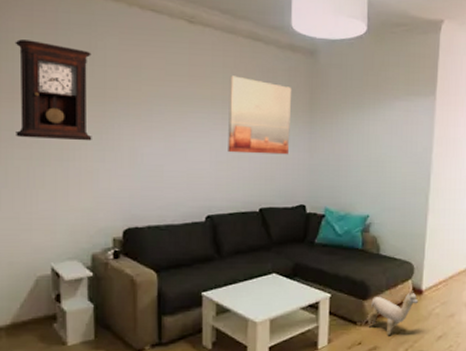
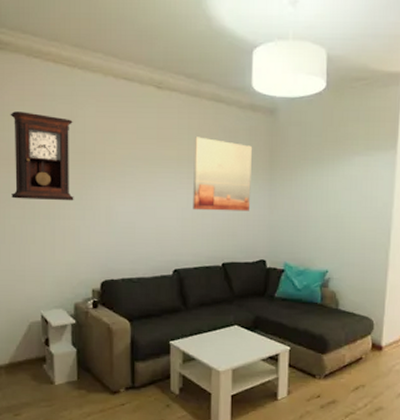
plush toy: present [368,290,419,336] -> none [327,346,379,391]

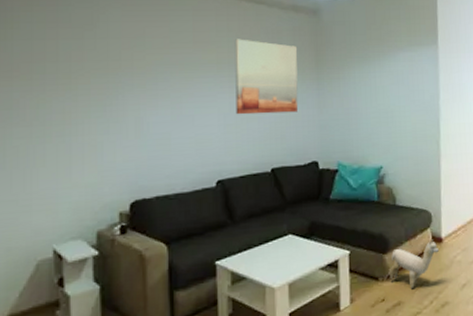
pendulum clock: present [10,111,74,201] -> none [14,18,95,116]
plush toy: none [327,346,379,391] -> present [390,239,440,290]

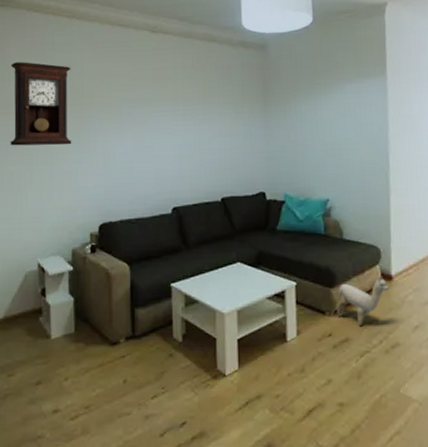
pendulum clock: none [14,18,95,116] -> present [10,62,72,146]
wall art: present [234,39,298,115] -> none [188,75,247,146]

